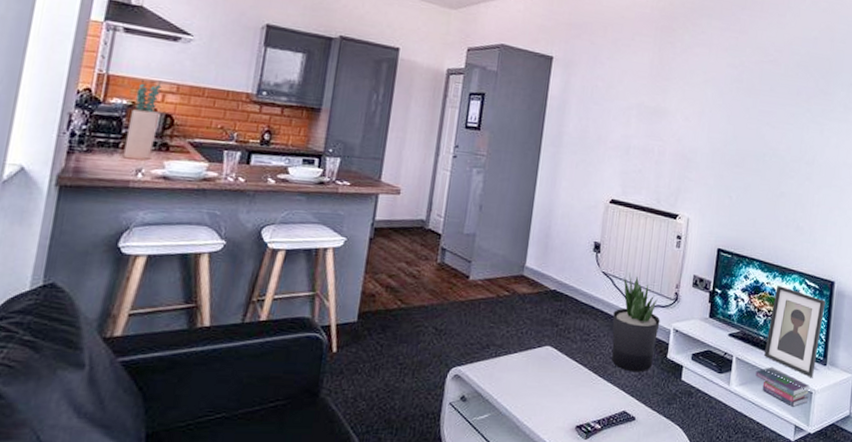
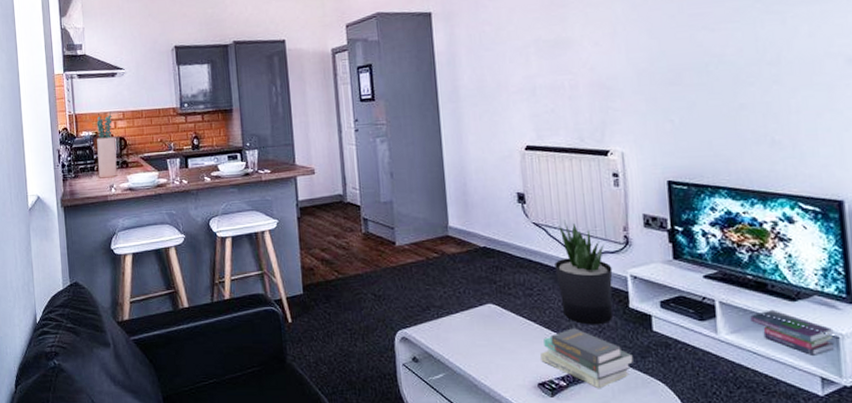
books: none [583,374,661,432] -> present [540,328,633,389]
picture frame: present [764,285,826,377] -> none [757,213,837,319]

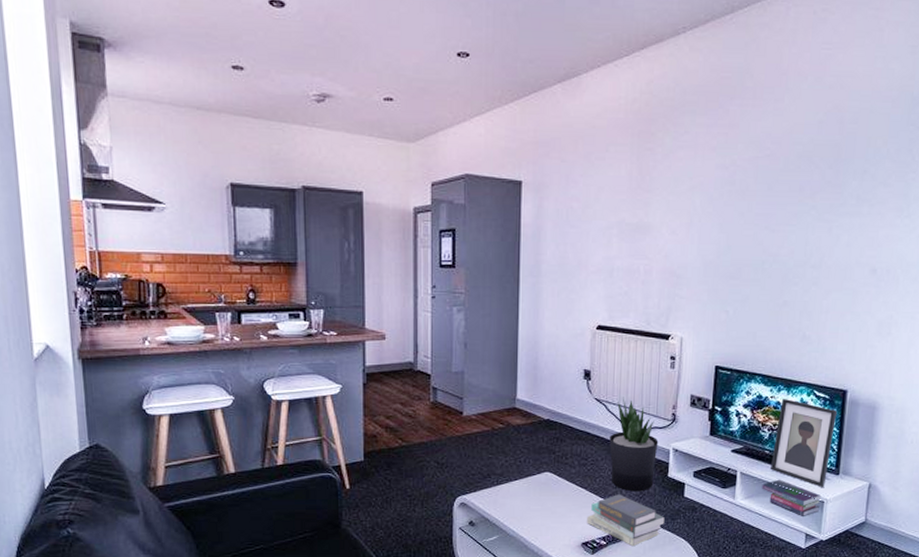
vase: present [96,111,118,179] -> none [126,252,153,329]
picture frame: none [757,213,837,319] -> present [771,398,838,487]

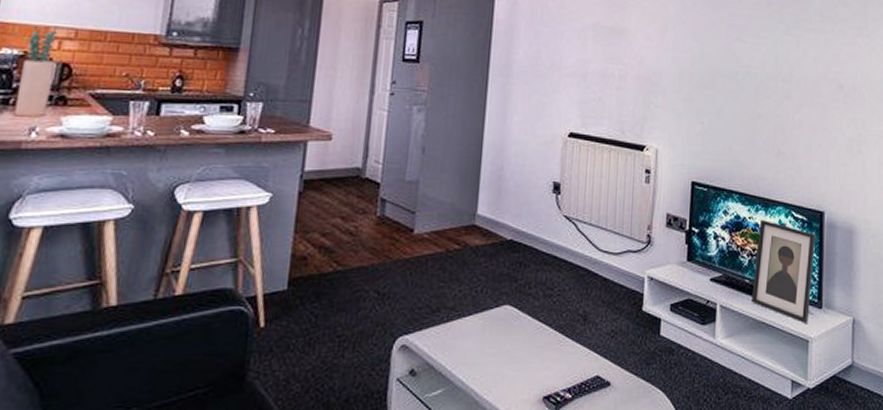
vase: none [126,252,153,329] -> present [13,26,60,118]
books: present [587,494,665,547] -> none [550,333,639,401]
planter: present [609,397,659,492] -> none [578,214,632,330]
books: present [762,479,822,517] -> none [743,313,806,360]

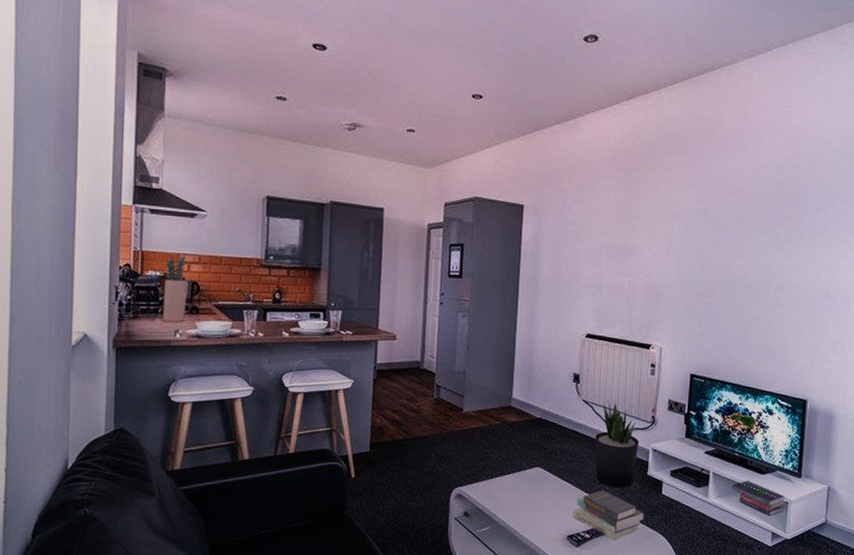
books: none [550,333,639,401] -> present [573,490,644,541]
planter: none [578,214,632,330] -> present [595,399,639,488]
books: none [743,313,806,360] -> present [732,480,786,517]
picture frame: present [752,219,816,323] -> none [740,405,799,489]

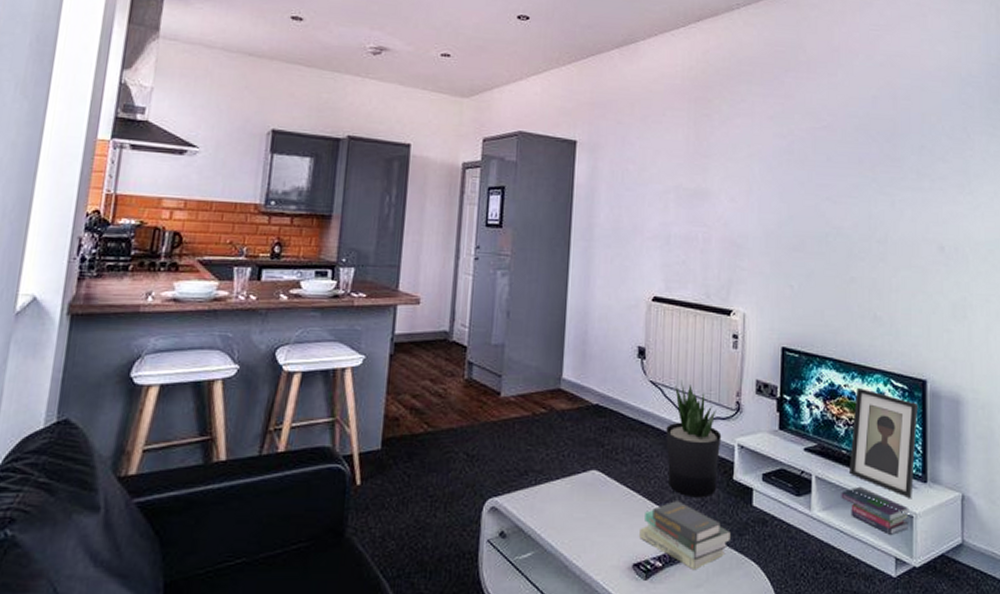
vase: present [162,253,188,323] -> none [132,197,171,283]
picture frame: none [740,405,799,489] -> present [849,387,919,498]

